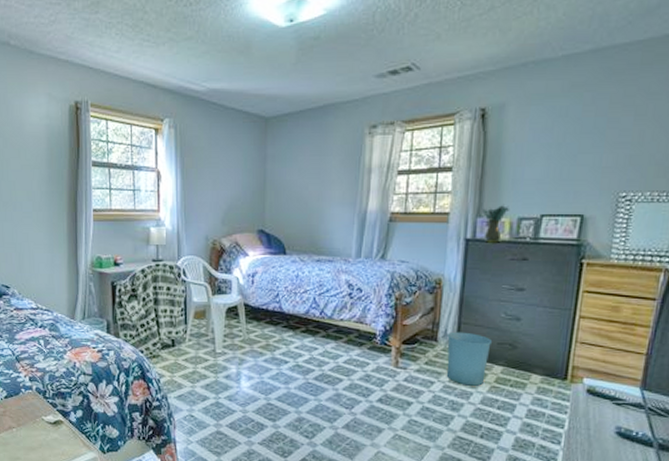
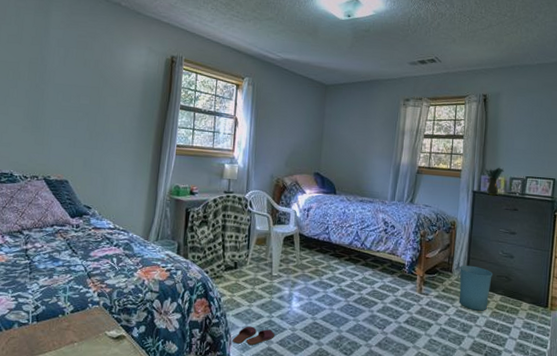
slippers: none [176,408,223,428] -> present [232,326,275,345]

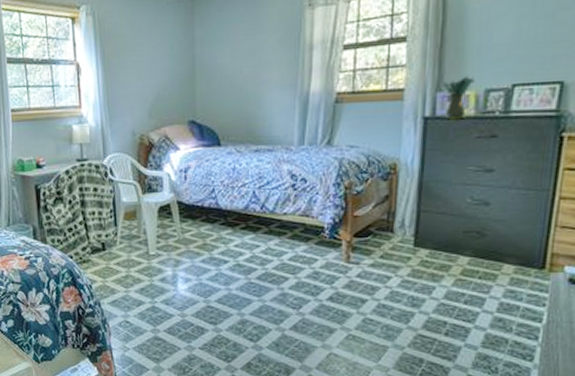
slippers: present [232,326,275,345] -> none [111,314,161,334]
waste bin: present [458,265,494,311] -> none [404,221,458,279]

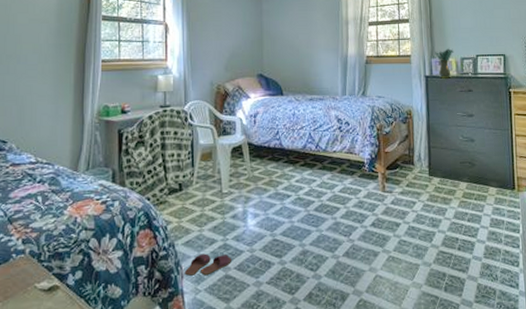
slippers: none [111,314,161,334] -> present [184,253,231,276]

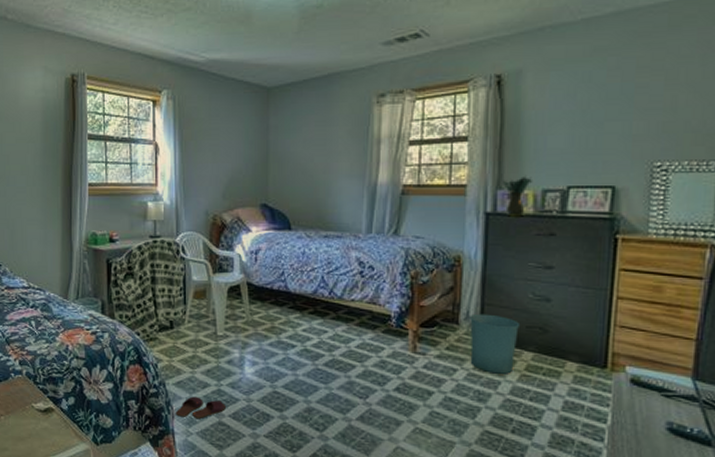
waste bin: none [421,154,456,203] -> present [470,313,521,374]

